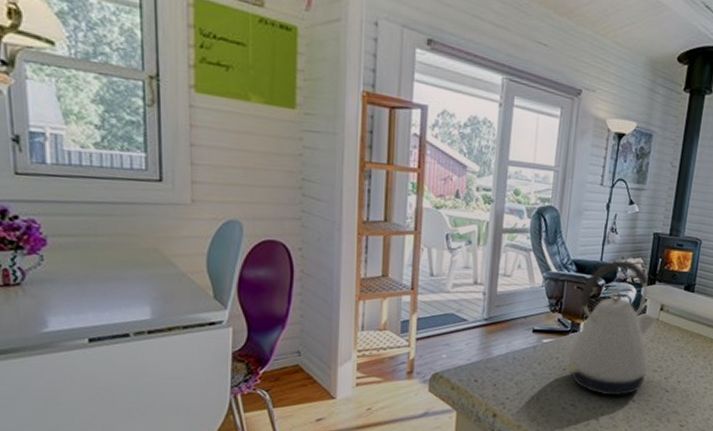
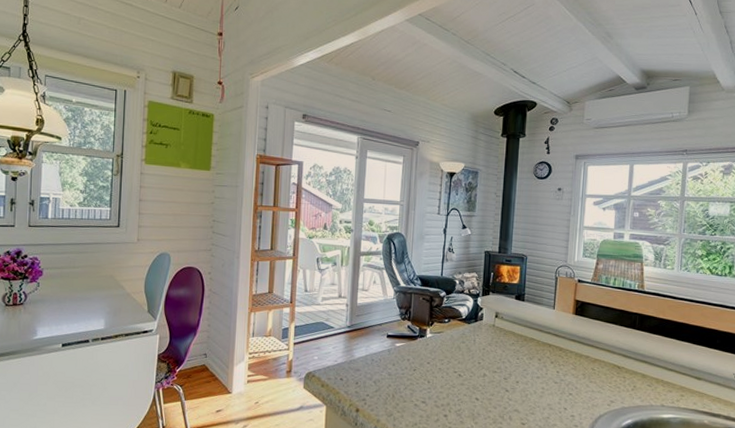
kettle: present [564,260,656,396] -> none [415,275,492,394]

